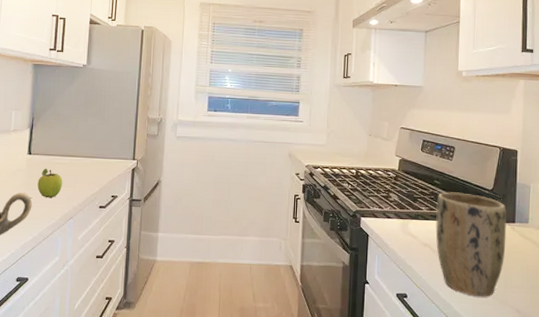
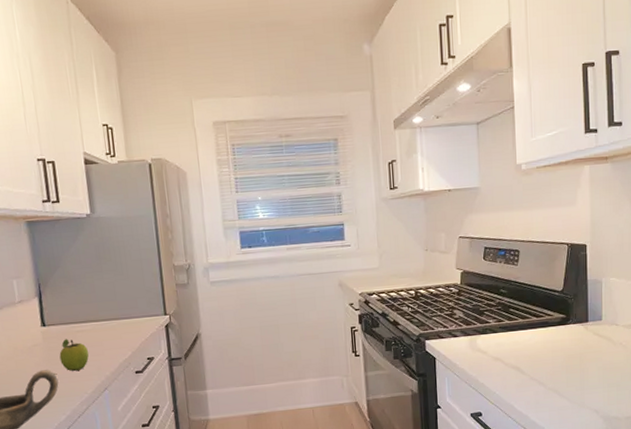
plant pot: present [435,192,507,297] -> none [505,298,580,404]

